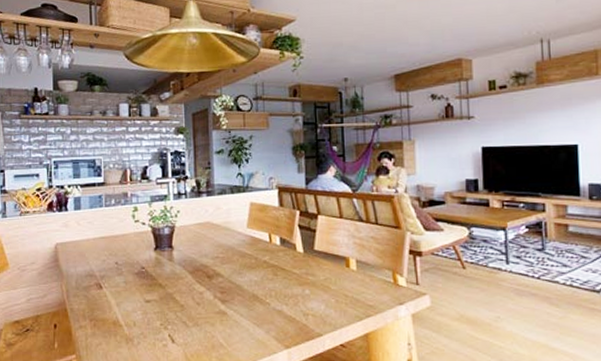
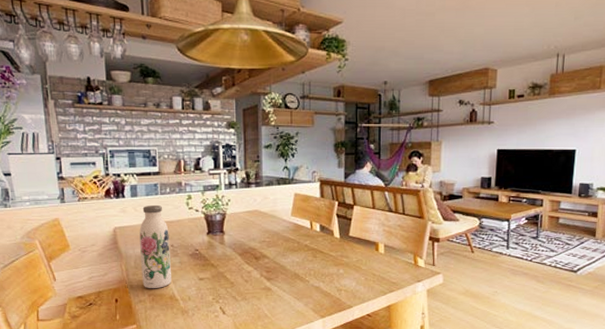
water bottle: none [82,218,115,313] -> present [139,204,172,289]

